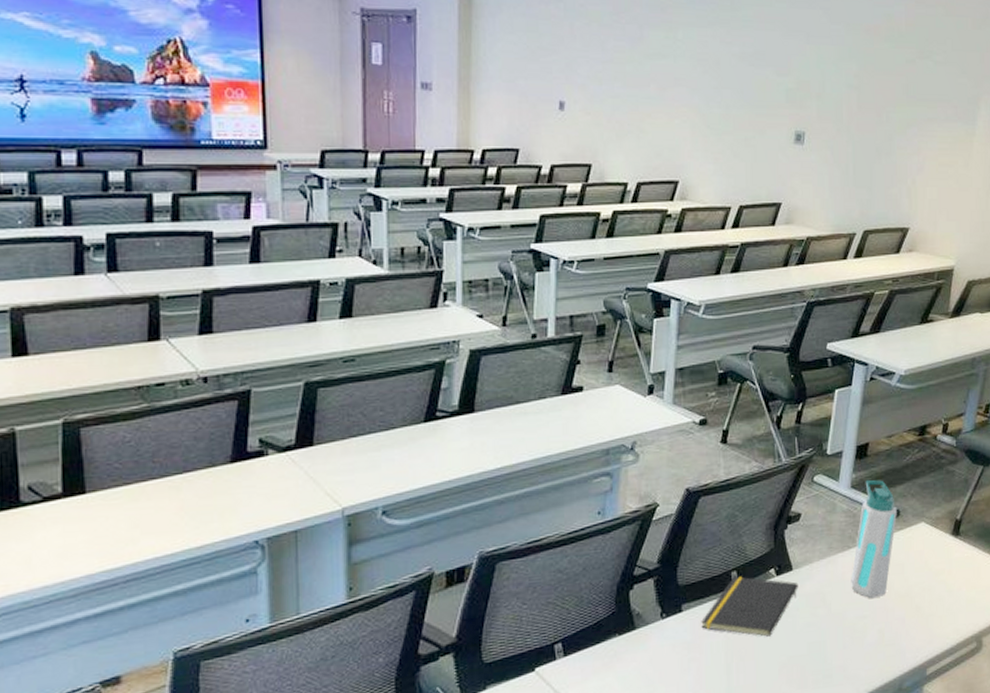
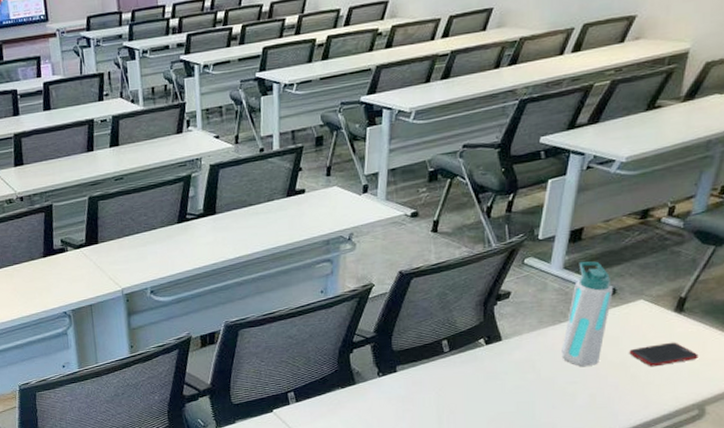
notepad: present [701,576,799,637] -> none [414,344,508,395]
cell phone: none [914,568,974,597] -> present [629,342,699,367]

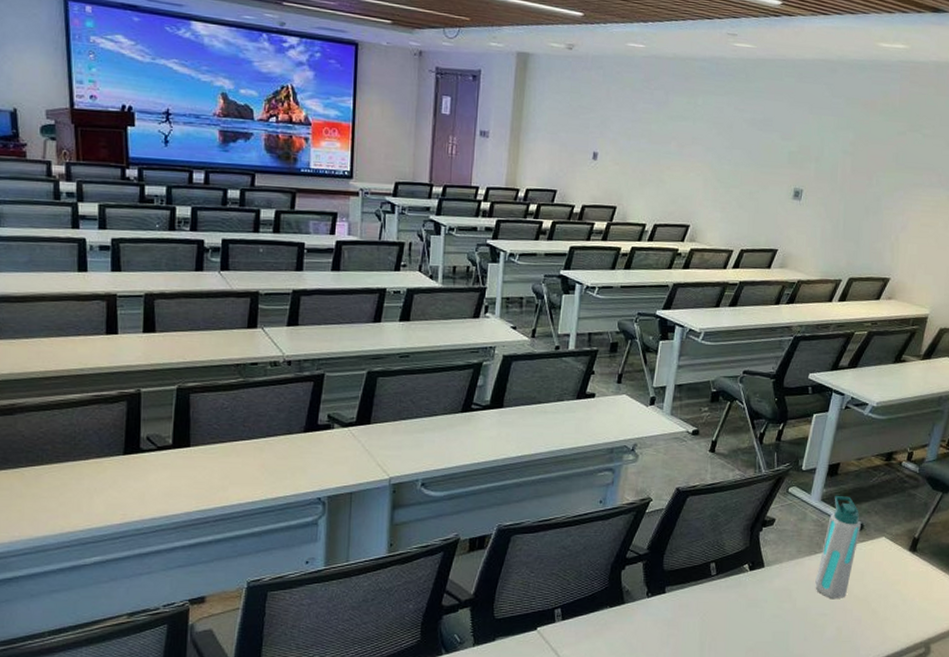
cell phone: present [629,342,699,367] -> none [871,580,927,603]

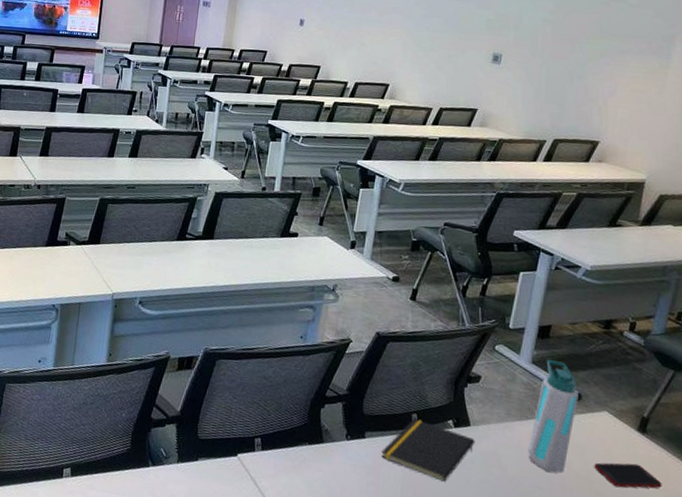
notepad: none [681,568,769,622] -> present [381,419,475,482]
cell phone: none [871,580,927,603] -> present [594,462,662,488]

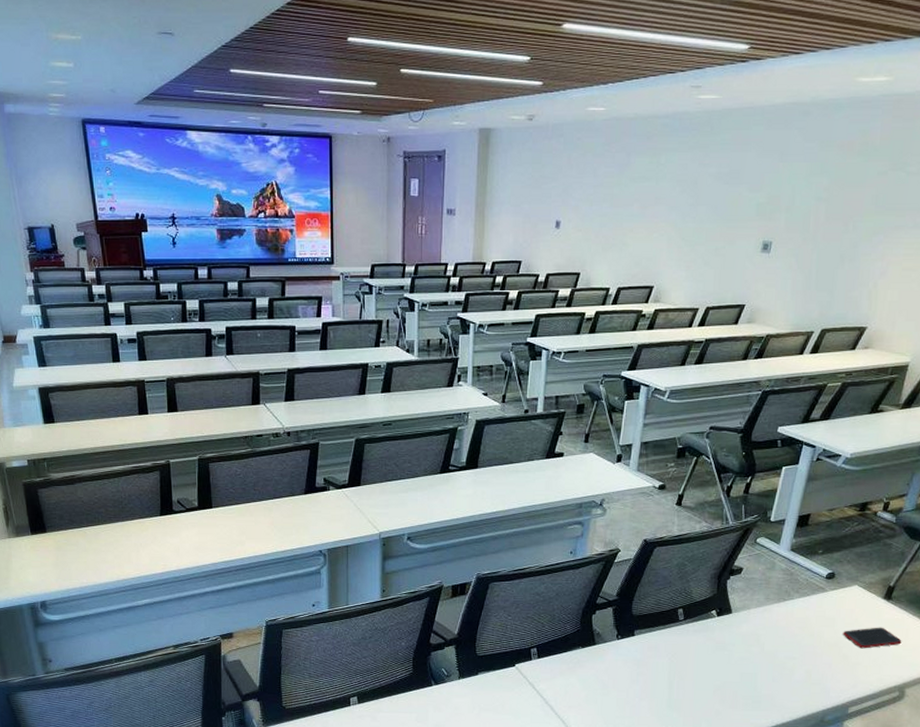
notepad: present [381,419,475,482] -> none [650,613,736,664]
water bottle: present [528,359,578,473] -> none [784,545,832,643]

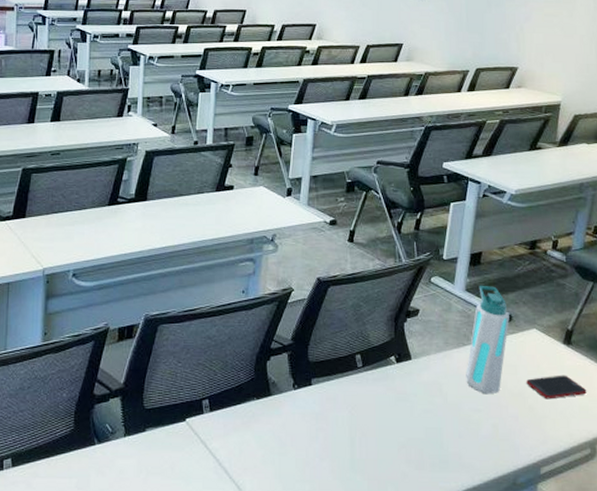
water bottle: none [784,545,832,643] -> present [466,285,509,393]

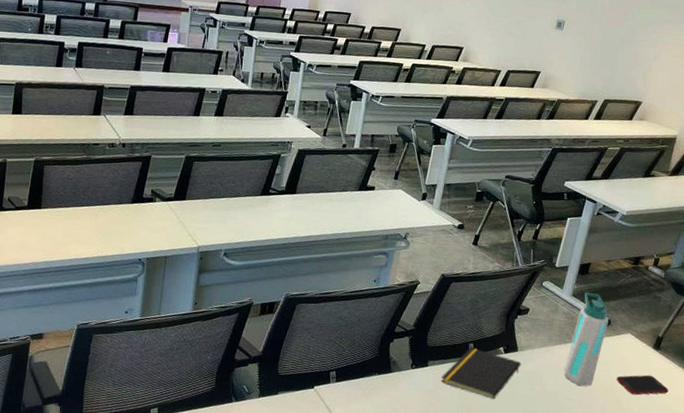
notepad: none [328,360,417,417] -> present [441,348,521,399]

